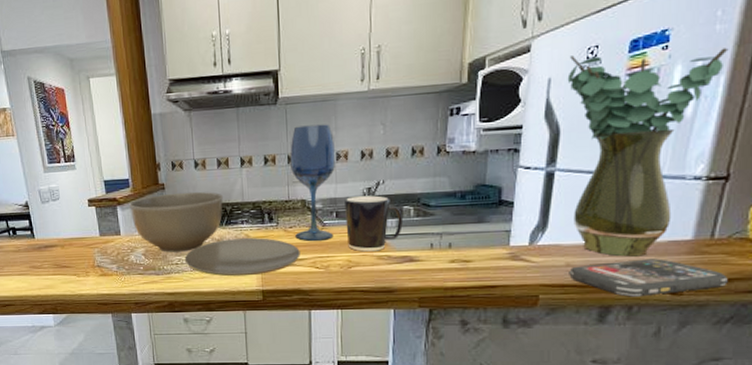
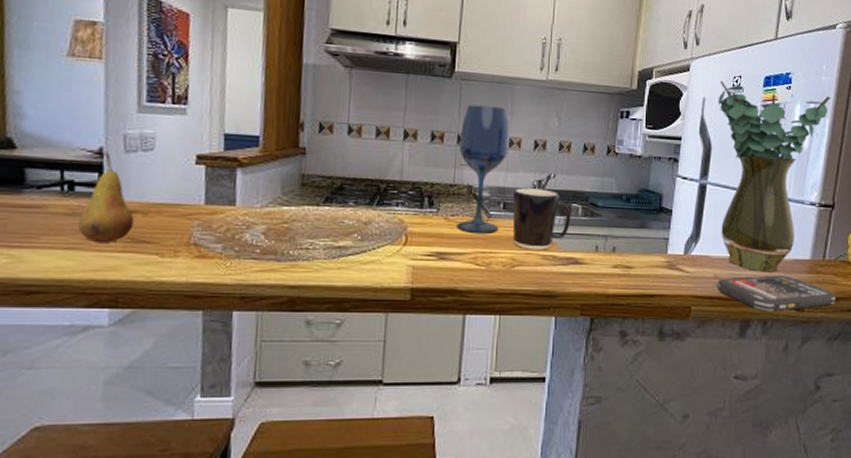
fruit: none [23,204,57,270] -> present [78,152,135,244]
bowl: present [128,191,223,252] -> none [253,160,378,234]
plate: present [184,238,300,277] -> none [318,223,461,270]

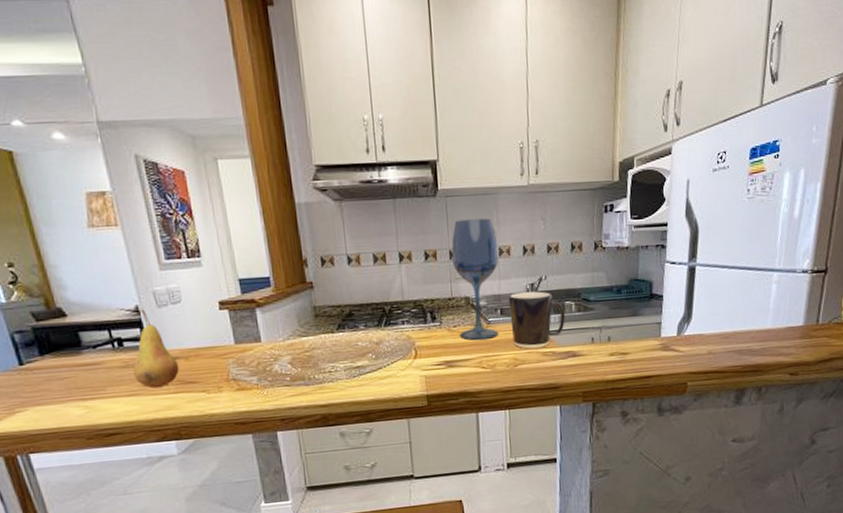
smartphone: present [717,275,836,313] -> none [711,343,830,380]
vase: present [718,81,831,272] -> none [702,159,822,343]

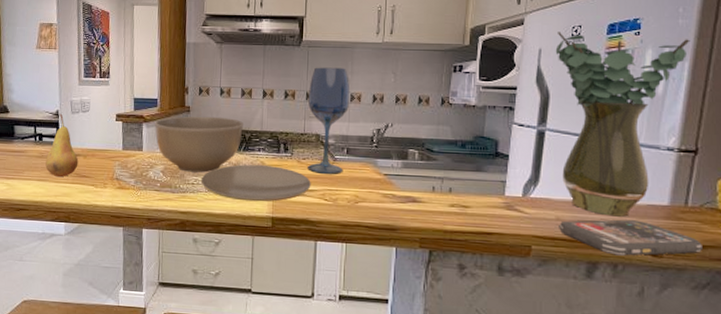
bowl: none [270,290,381,359] -> present [154,116,243,173]
plate: none [339,338,466,383] -> present [201,164,311,202]
mug: present [509,291,565,349] -> none [355,136,408,189]
vase: none [702,159,822,343] -> present [555,32,690,217]
smartphone: none [711,343,830,380] -> present [559,219,702,257]

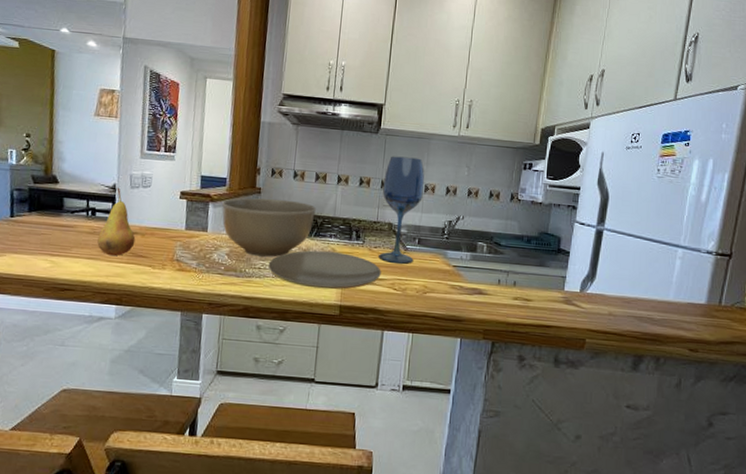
vase: present [555,32,690,217] -> none [616,138,731,314]
smartphone: present [559,219,702,257] -> none [611,316,731,351]

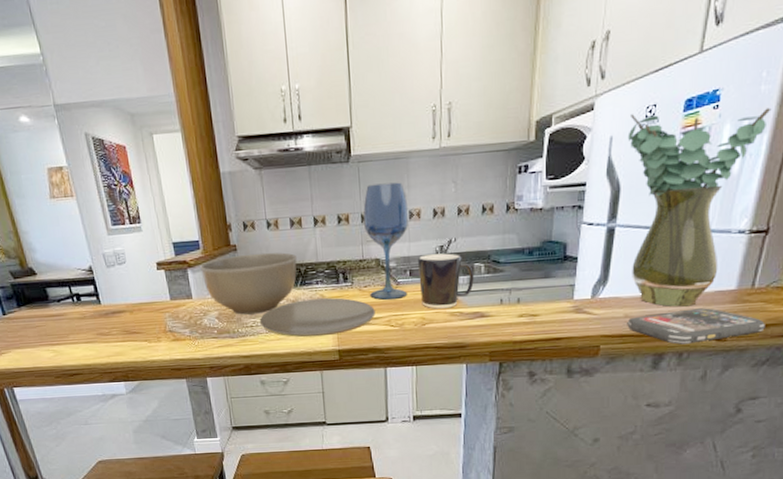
fruit: present [97,187,136,256] -> none [89,269,126,337]
mug: none [425,226,477,281] -> present [418,253,474,309]
smartphone: none [611,316,731,351] -> present [627,308,765,345]
vase: none [616,138,731,314] -> present [627,107,772,307]

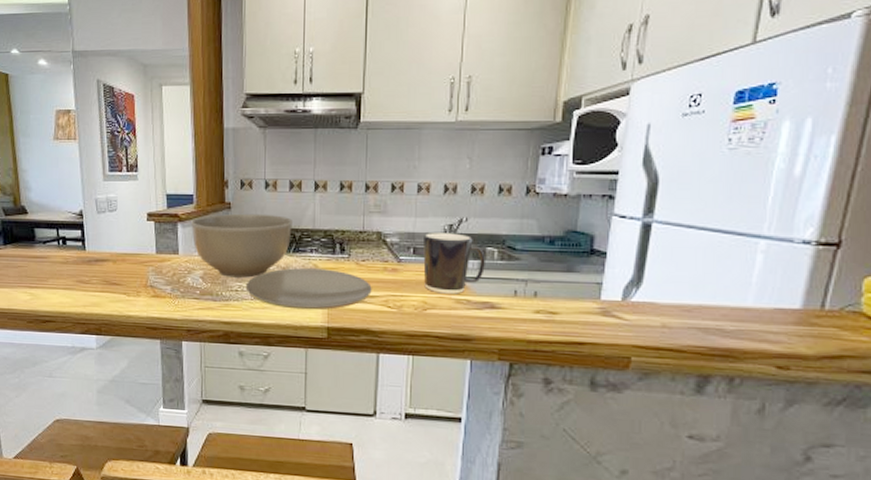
wineglass: present [363,182,409,300] -> none [368,153,417,278]
vase: present [627,107,772,307] -> none [668,102,840,323]
smartphone: present [627,308,765,345] -> none [665,326,840,369]

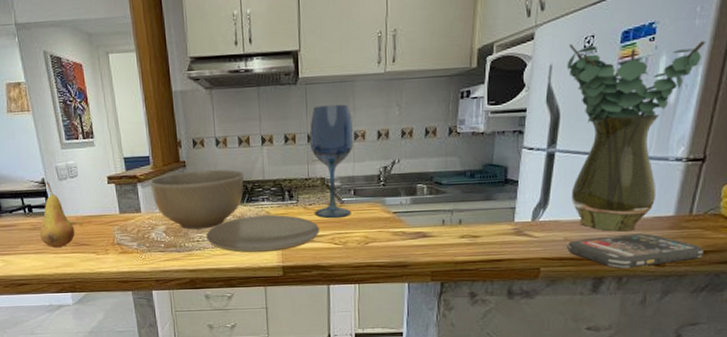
fruit: none [71,213,108,286] -> present [39,181,75,248]
wineglass: none [368,153,417,278] -> present [309,104,354,218]
mug: present [423,233,485,294] -> none [362,174,417,228]
smartphone: none [665,326,840,369] -> present [567,233,703,270]
vase: none [668,102,840,323] -> present [567,41,706,232]

